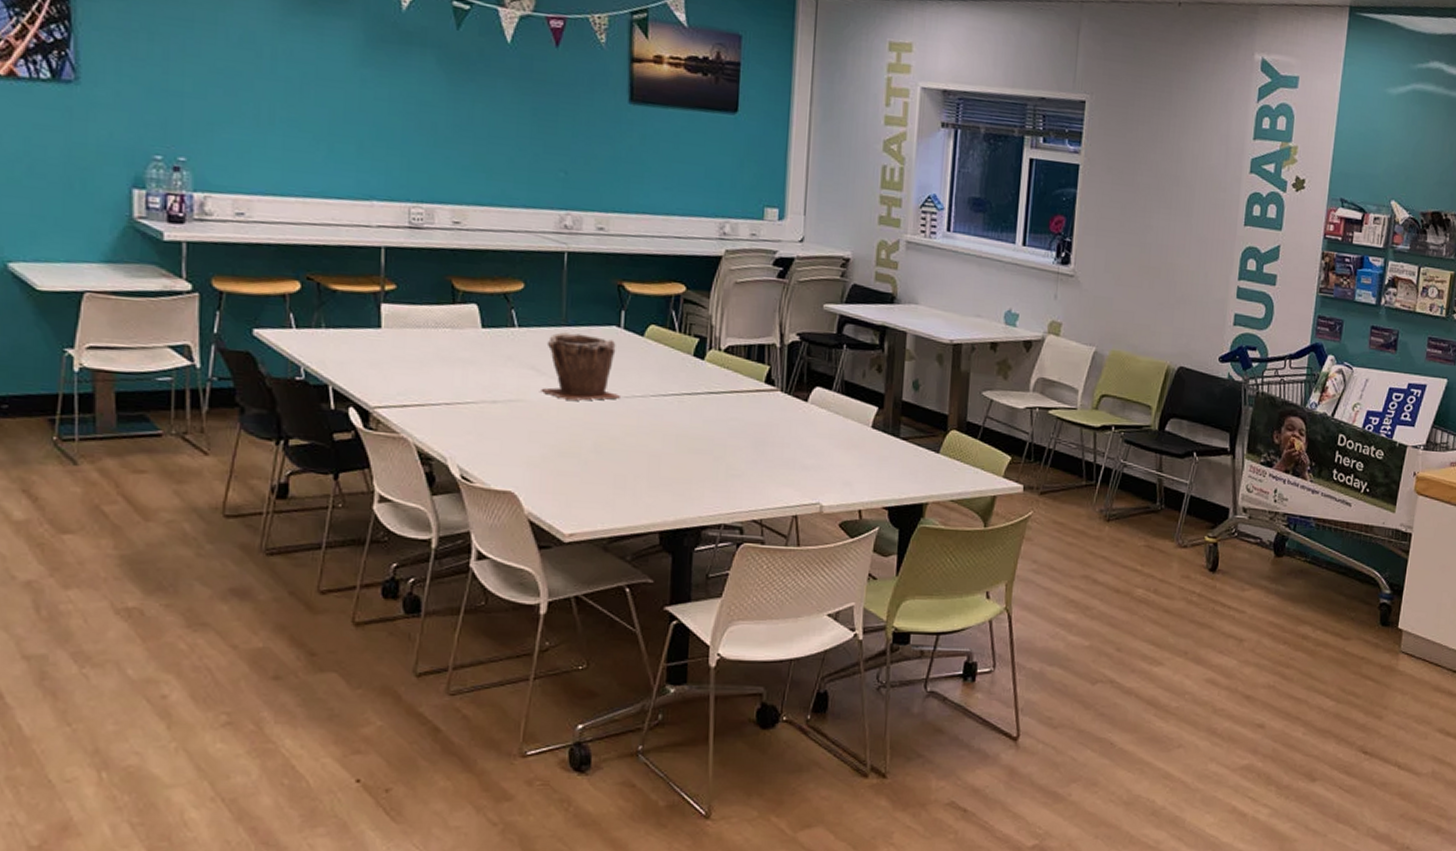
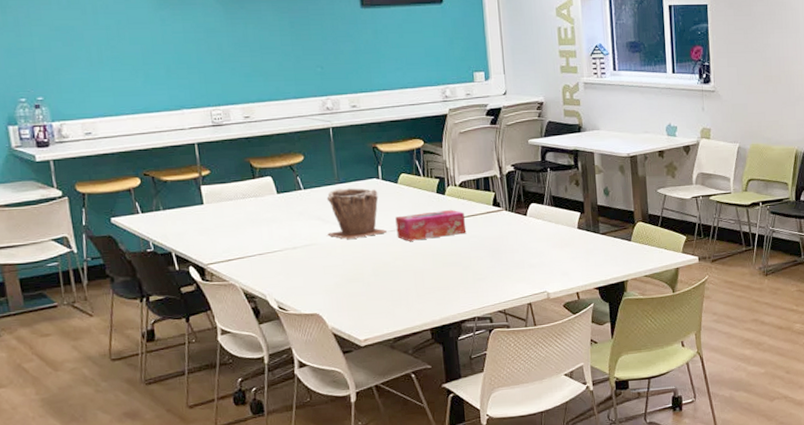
tissue box: none [633,379,727,415] -> present [395,209,467,241]

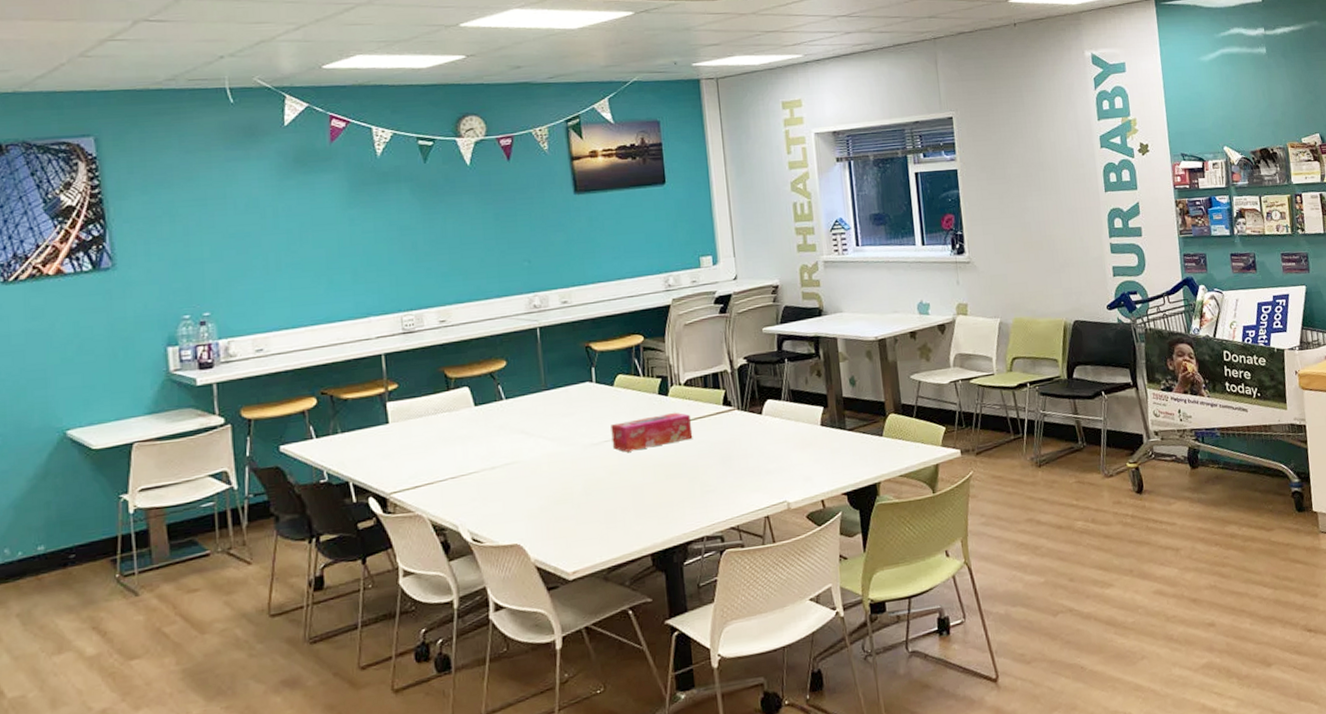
plant pot: present [326,188,388,239] -> none [531,394,602,454]

